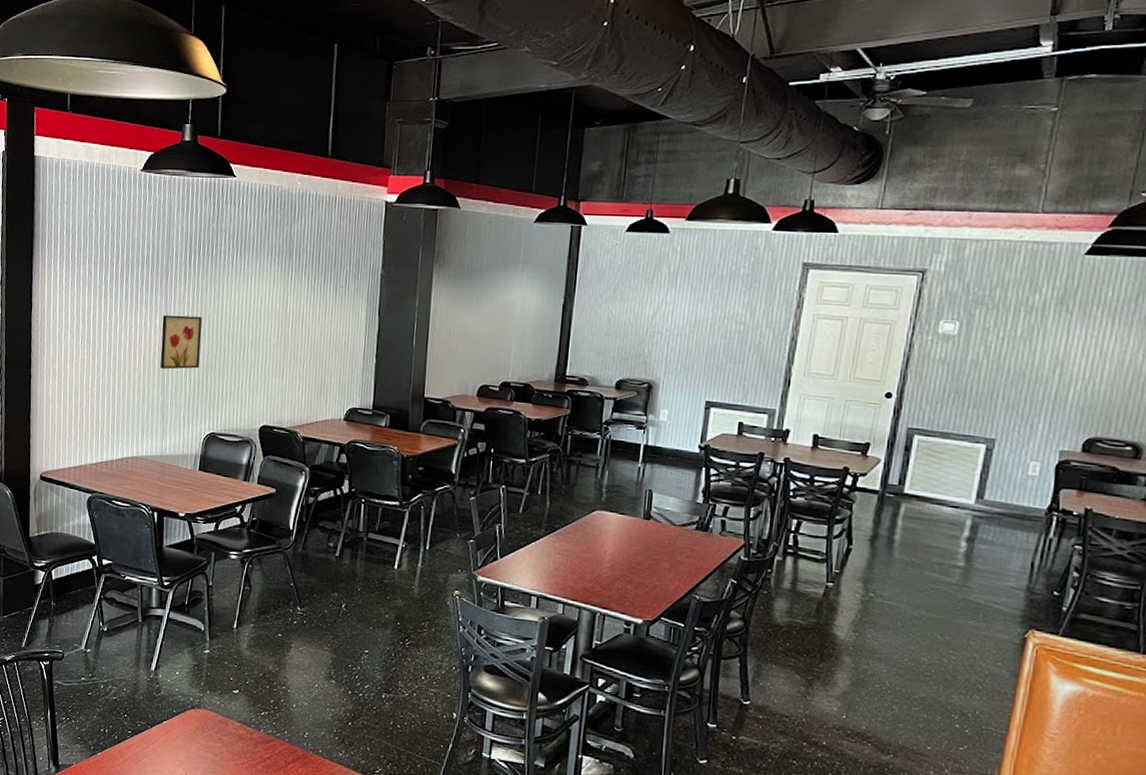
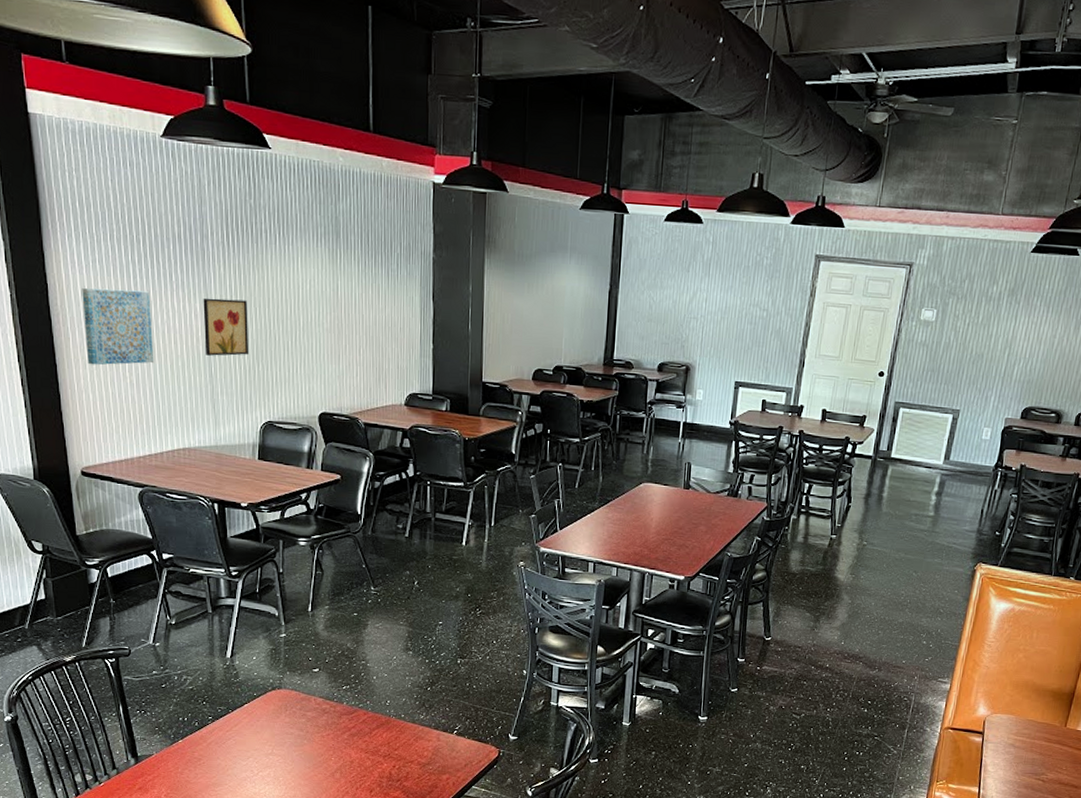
wall art: none [57,306,117,377] -> present [82,288,154,365]

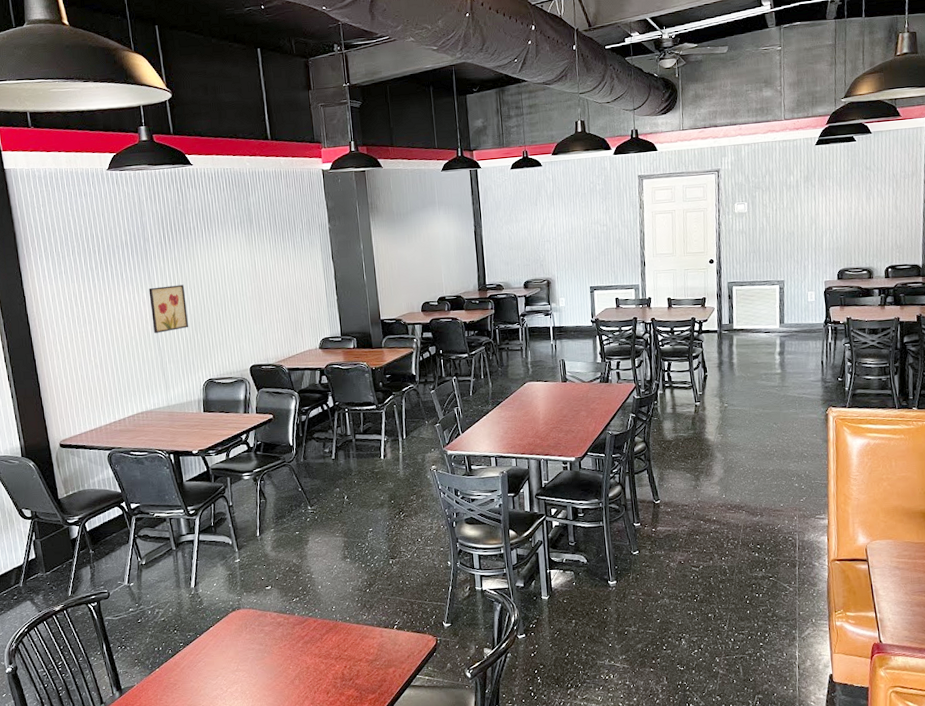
wall art: present [82,288,154,365] -> none [52,290,113,356]

